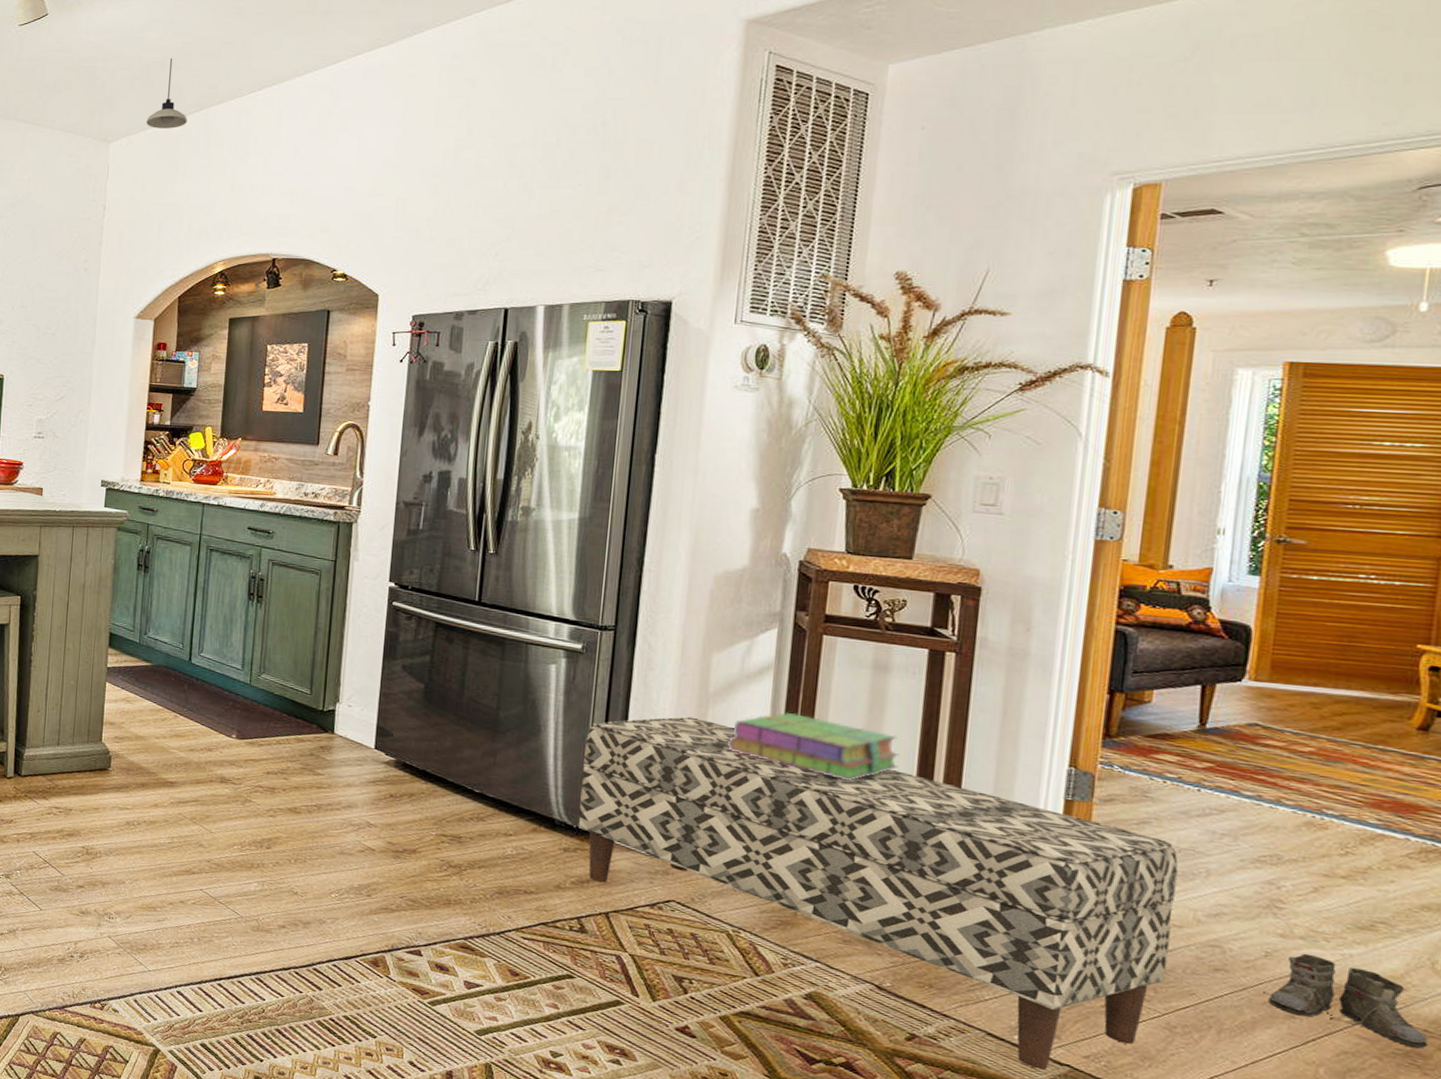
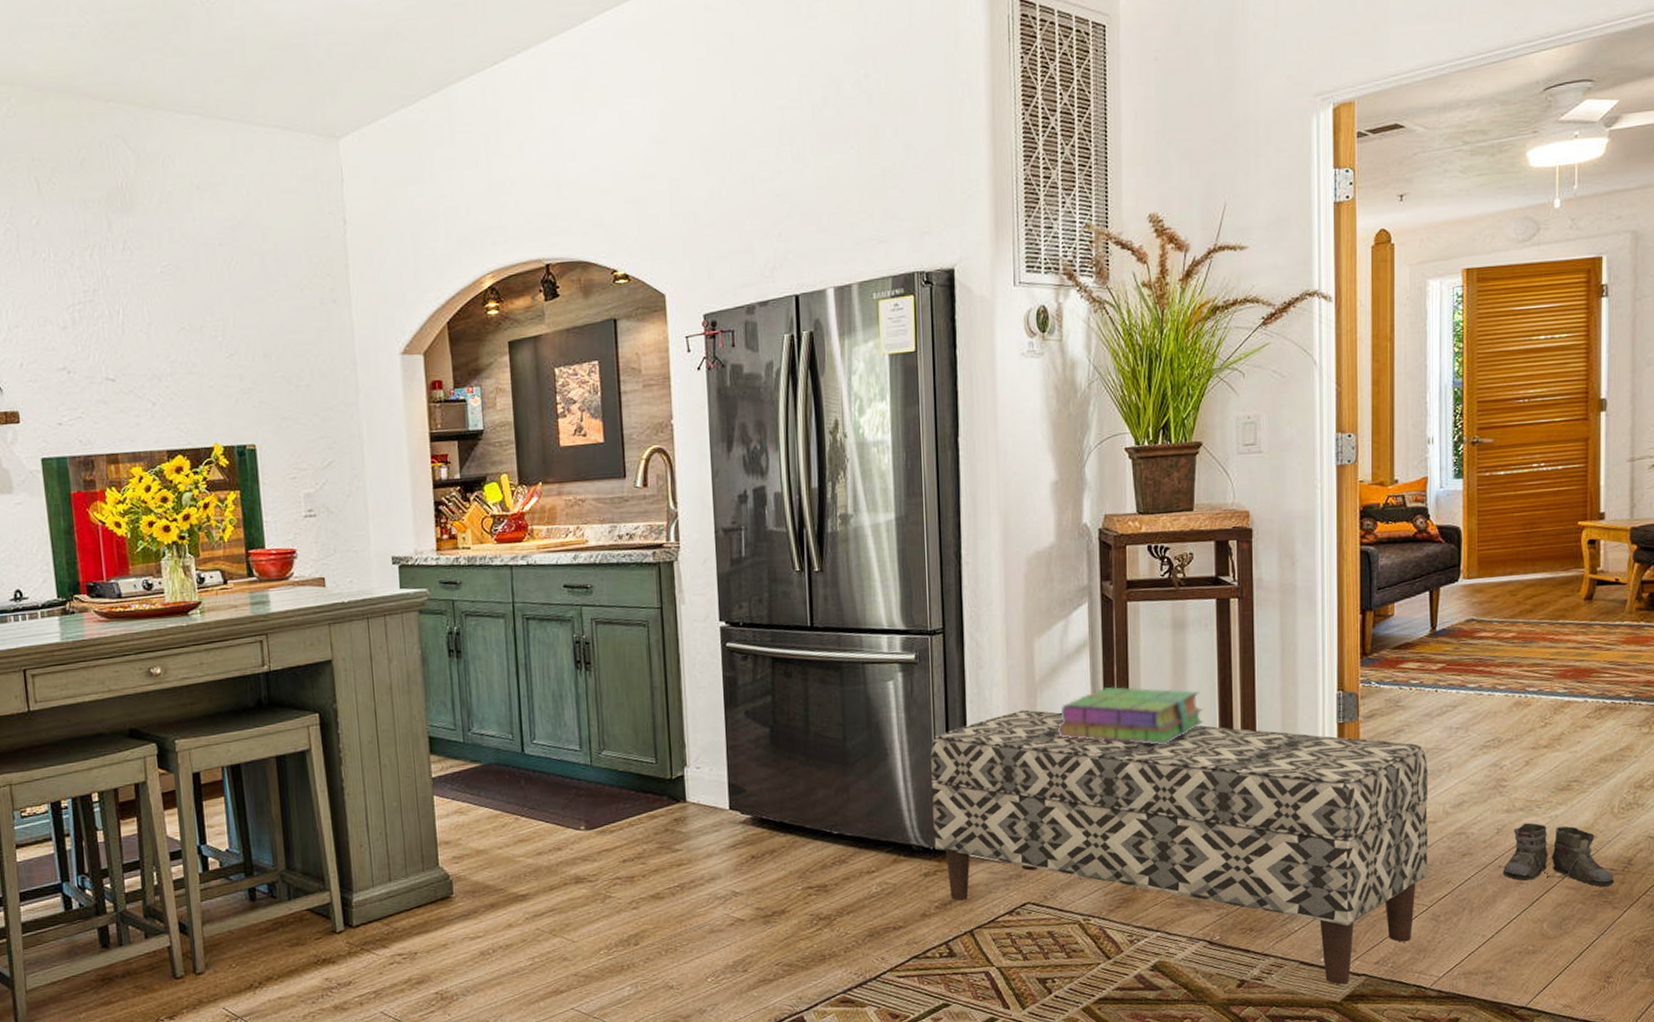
pendant light: present [146,57,187,128] -> none [378,26,426,117]

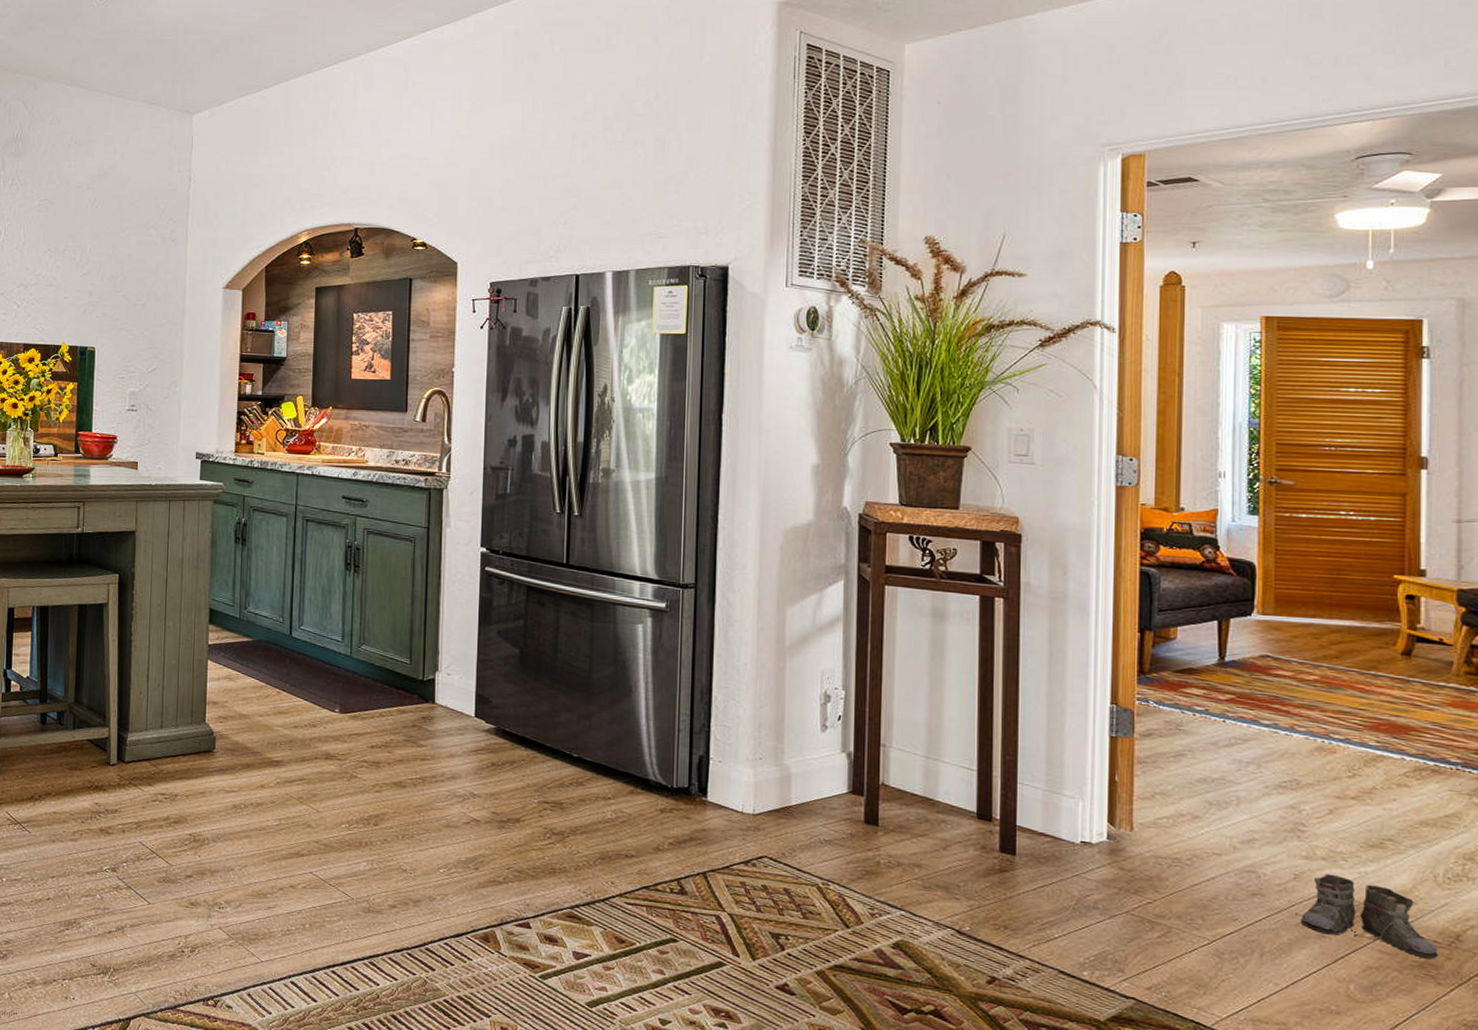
bench: present [930,709,1429,985] -> none [672,671,1214,1004]
stack of books: present [1058,687,1204,745] -> none [806,663,962,728]

